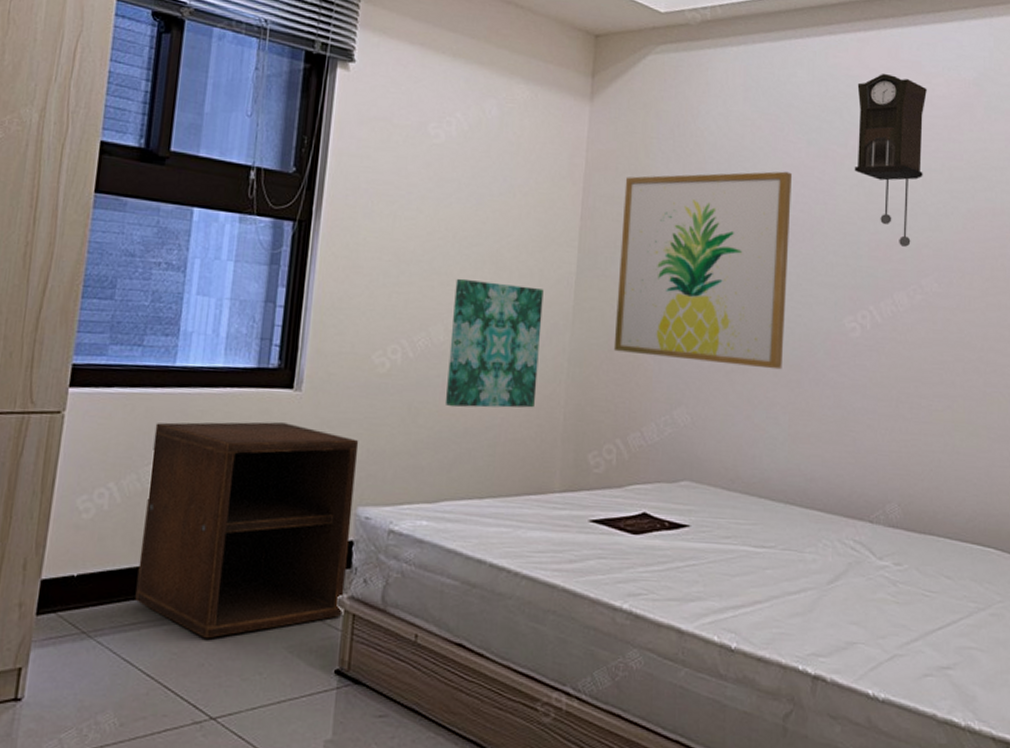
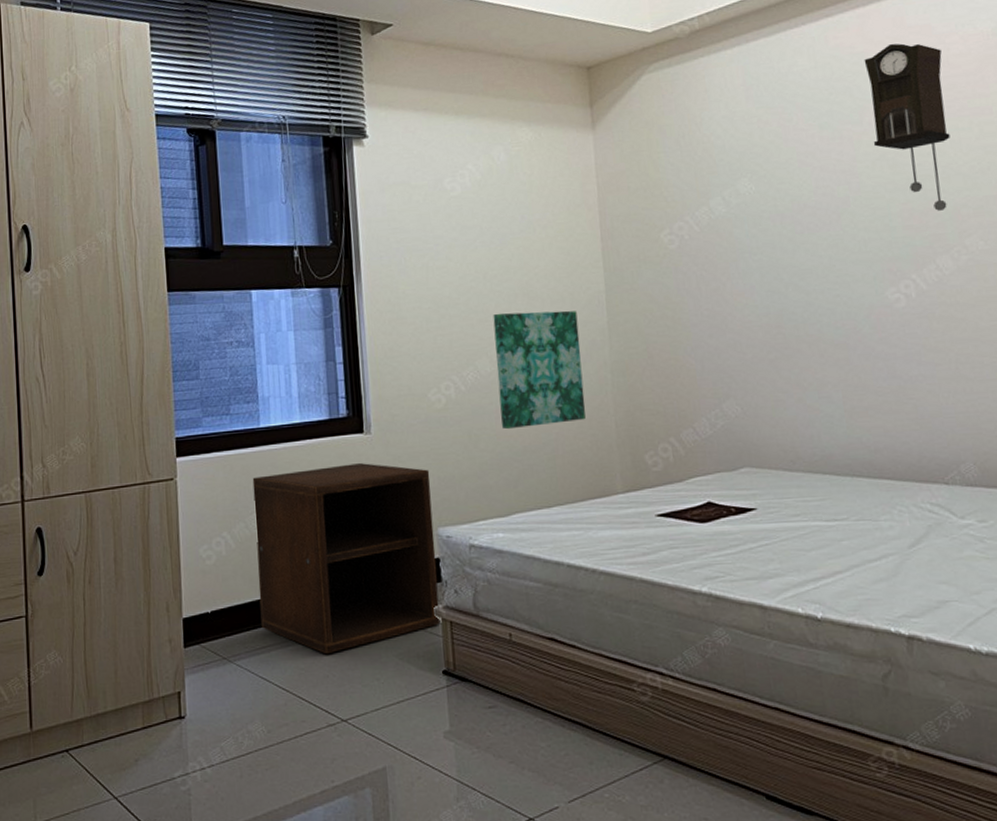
wall art: present [613,171,792,370] -> none [639,159,828,357]

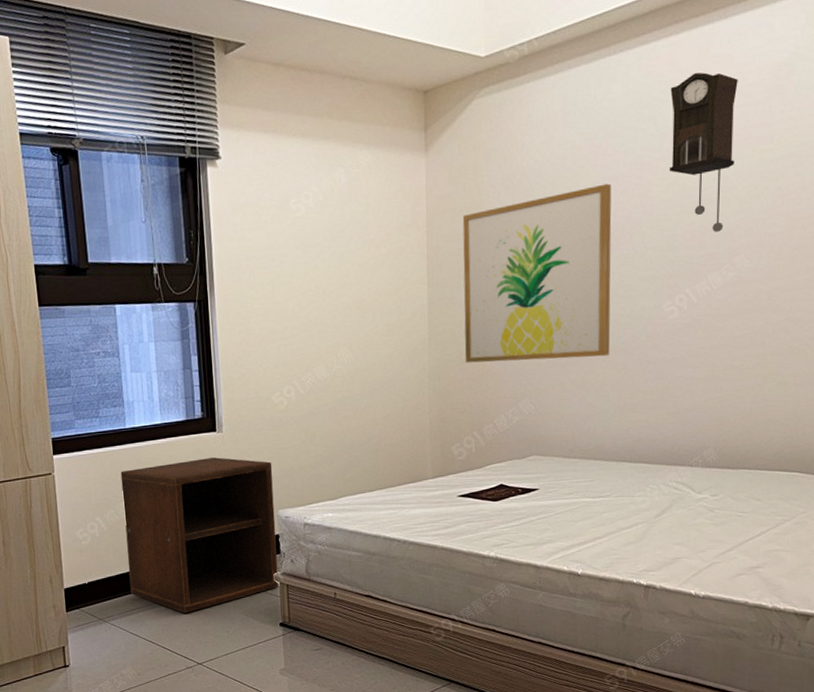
wall art: present [493,310,586,430] -> none [330,322,406,427]
wall art: none [639,159,828,357] -> present [462,183,612,363]

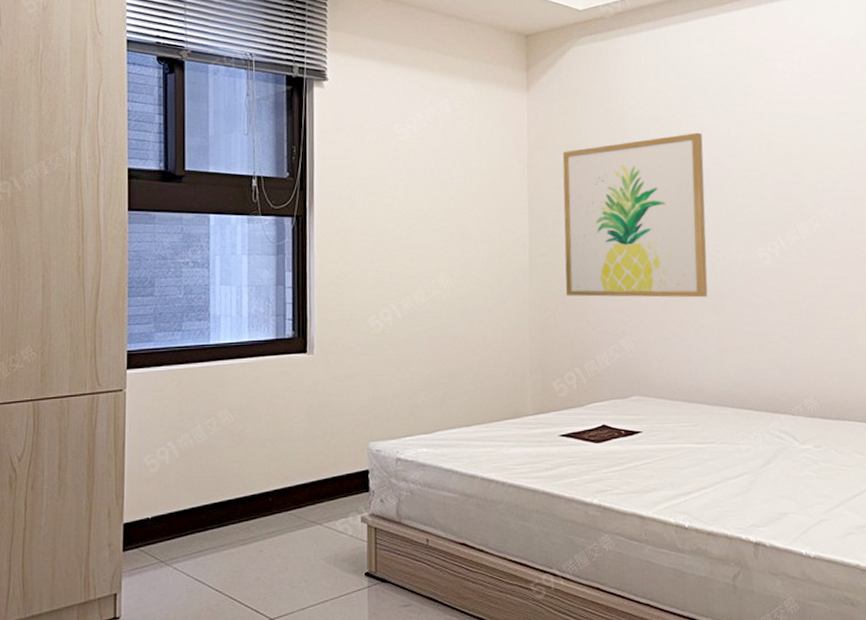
nightstand: present [120,457,279,614] -> none [199,381,366,558]
pendulum clock: present [669,72,738,232] -> none [751,40,814,185]

